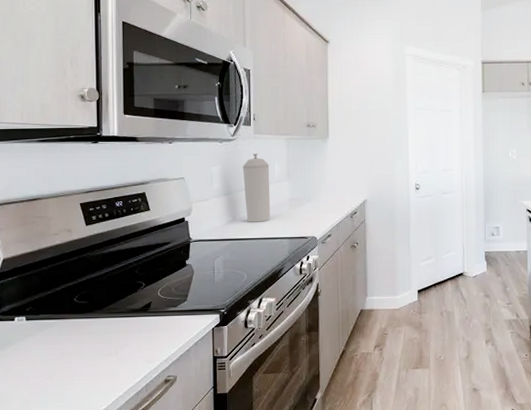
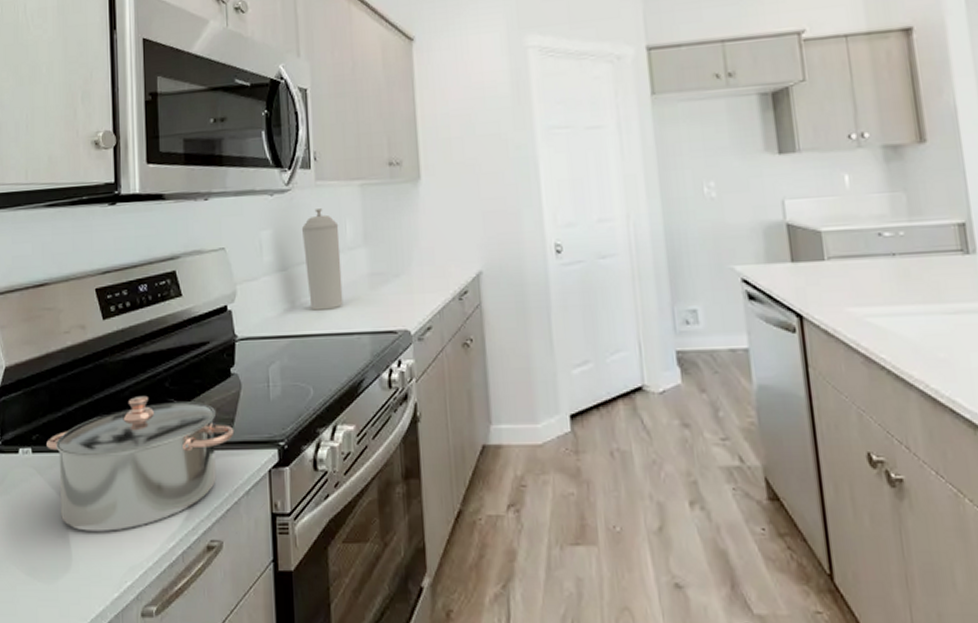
cooking pot: none [37,279,188,374] -> present [45,395,235,531]

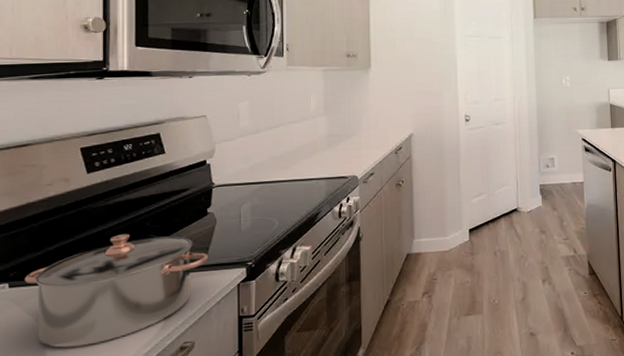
canister: present [301,208,343,311] -> none [273,87,306,163]

